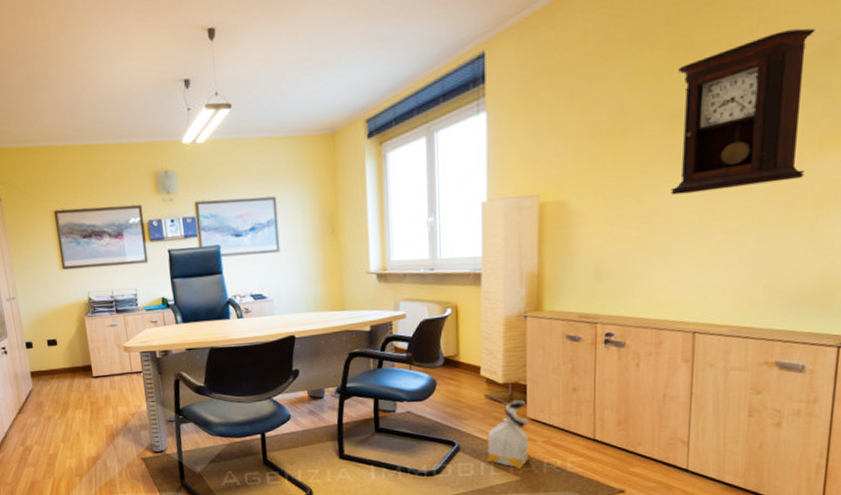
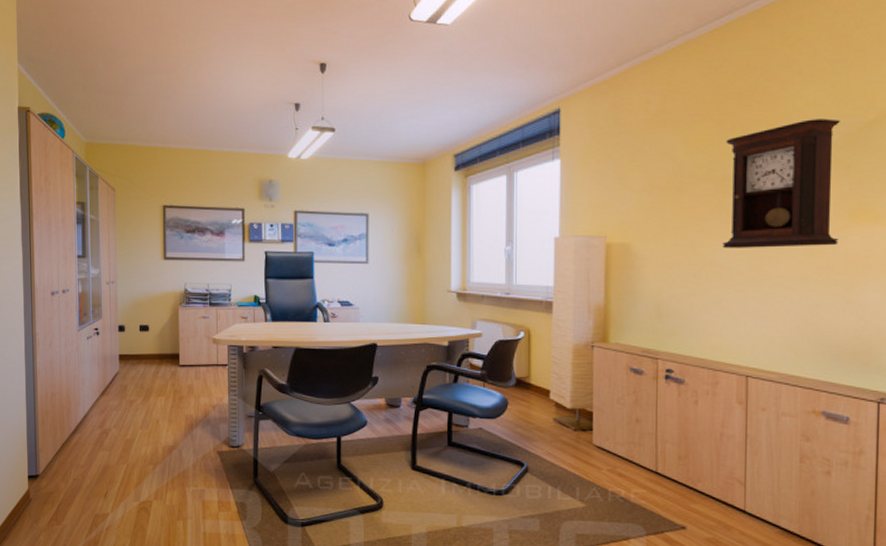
bag: present [486,399,530,469] -> none [553,425,595,496]

